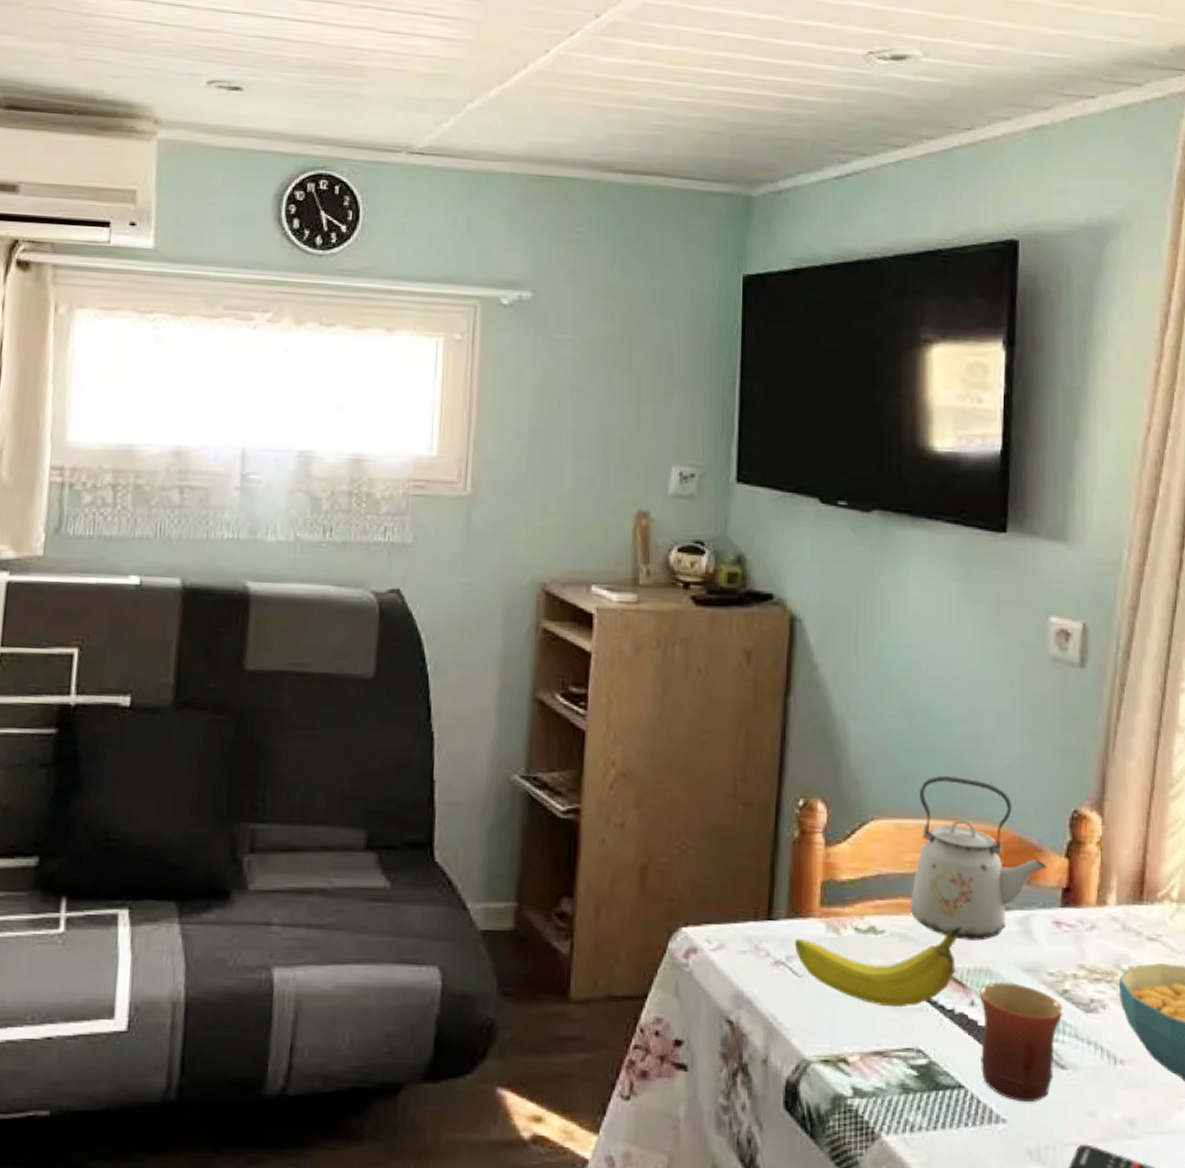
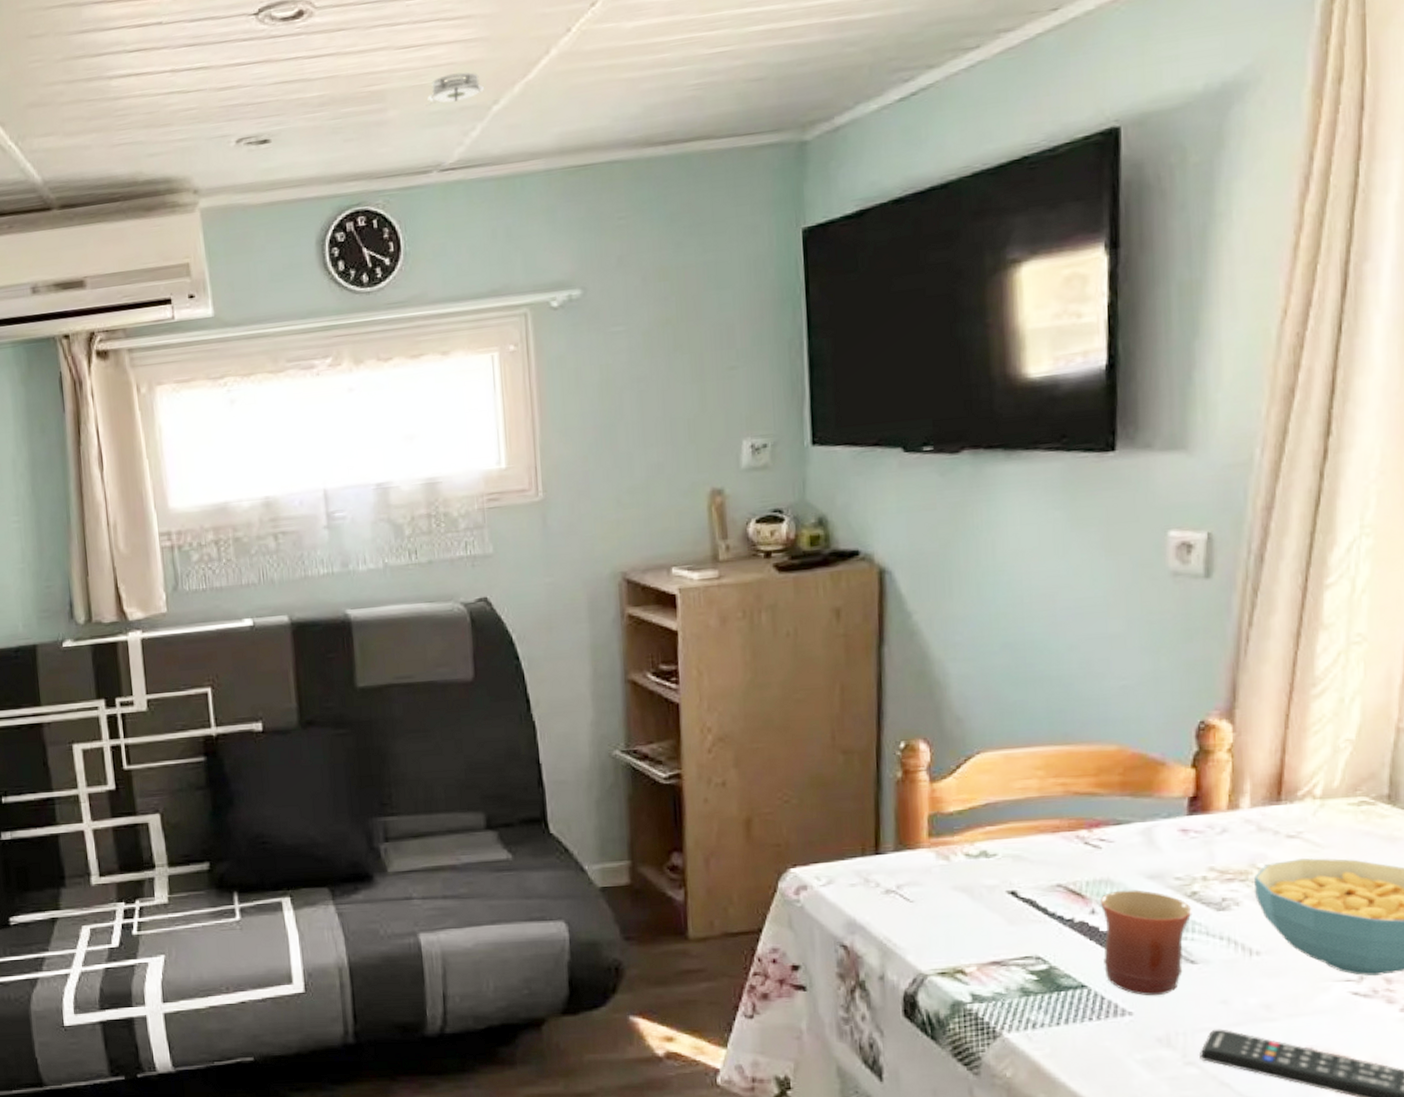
smoke detector: none [404,66,461,92] -> present [427,72,484,106]
fruit: present [794,925,962,1007] -> none [904,842,1079,921]
kettle: present [909,775,1048,941] -> none [1021,702,1172,855]

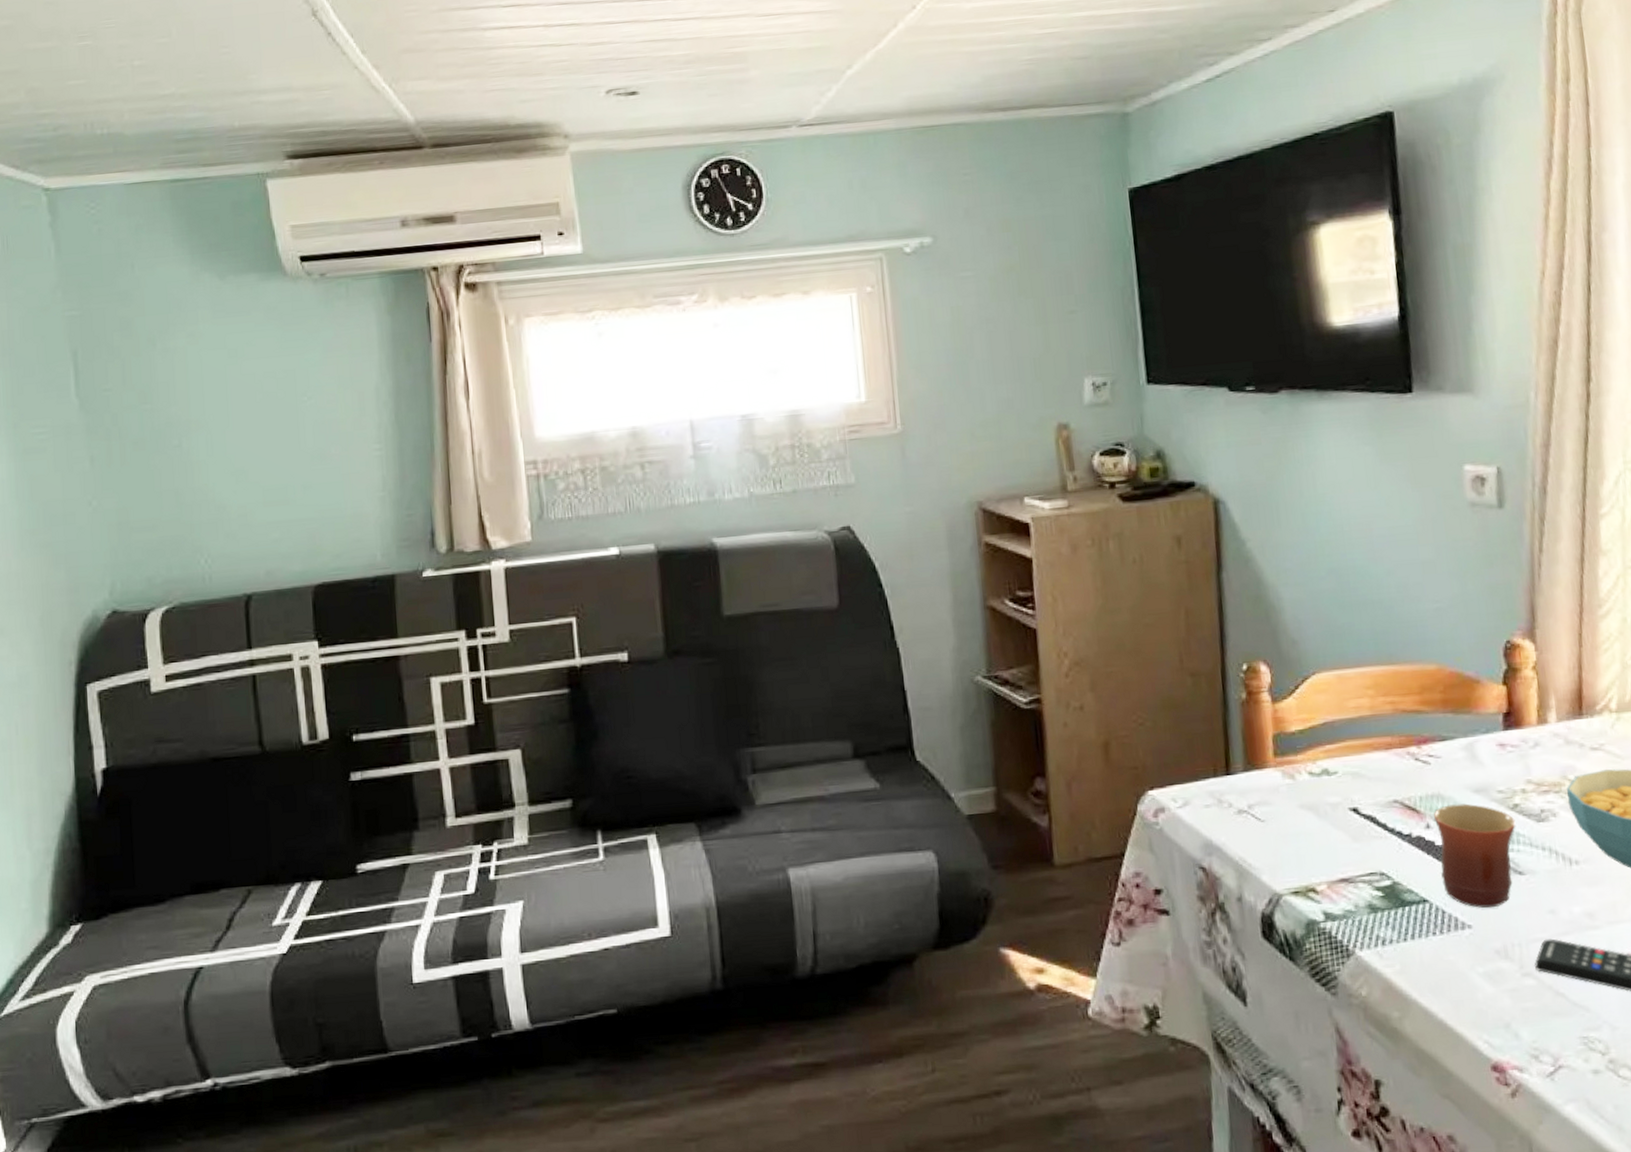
smoke detector: present [427,72,484,106] -> none [786,39,838,68]

